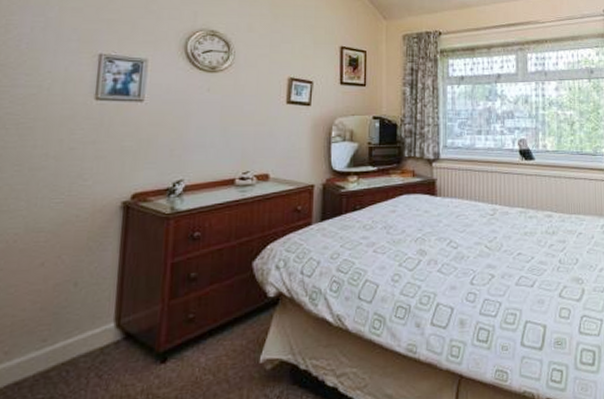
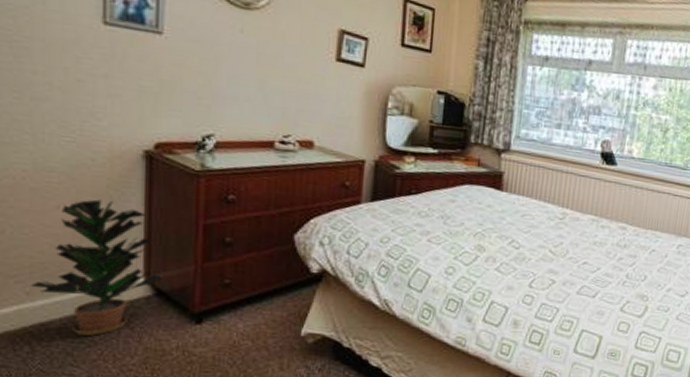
potted plant: none [10,251,130,390] -> present [31,199,161,336]

